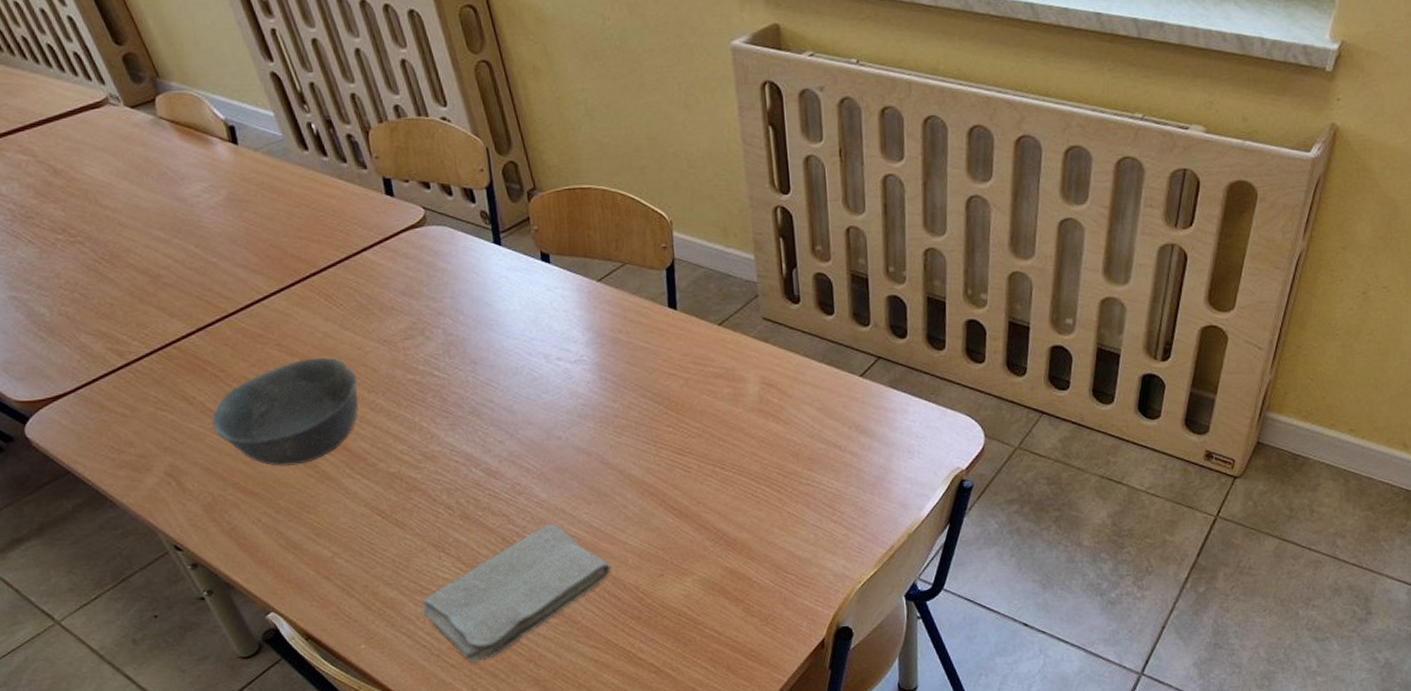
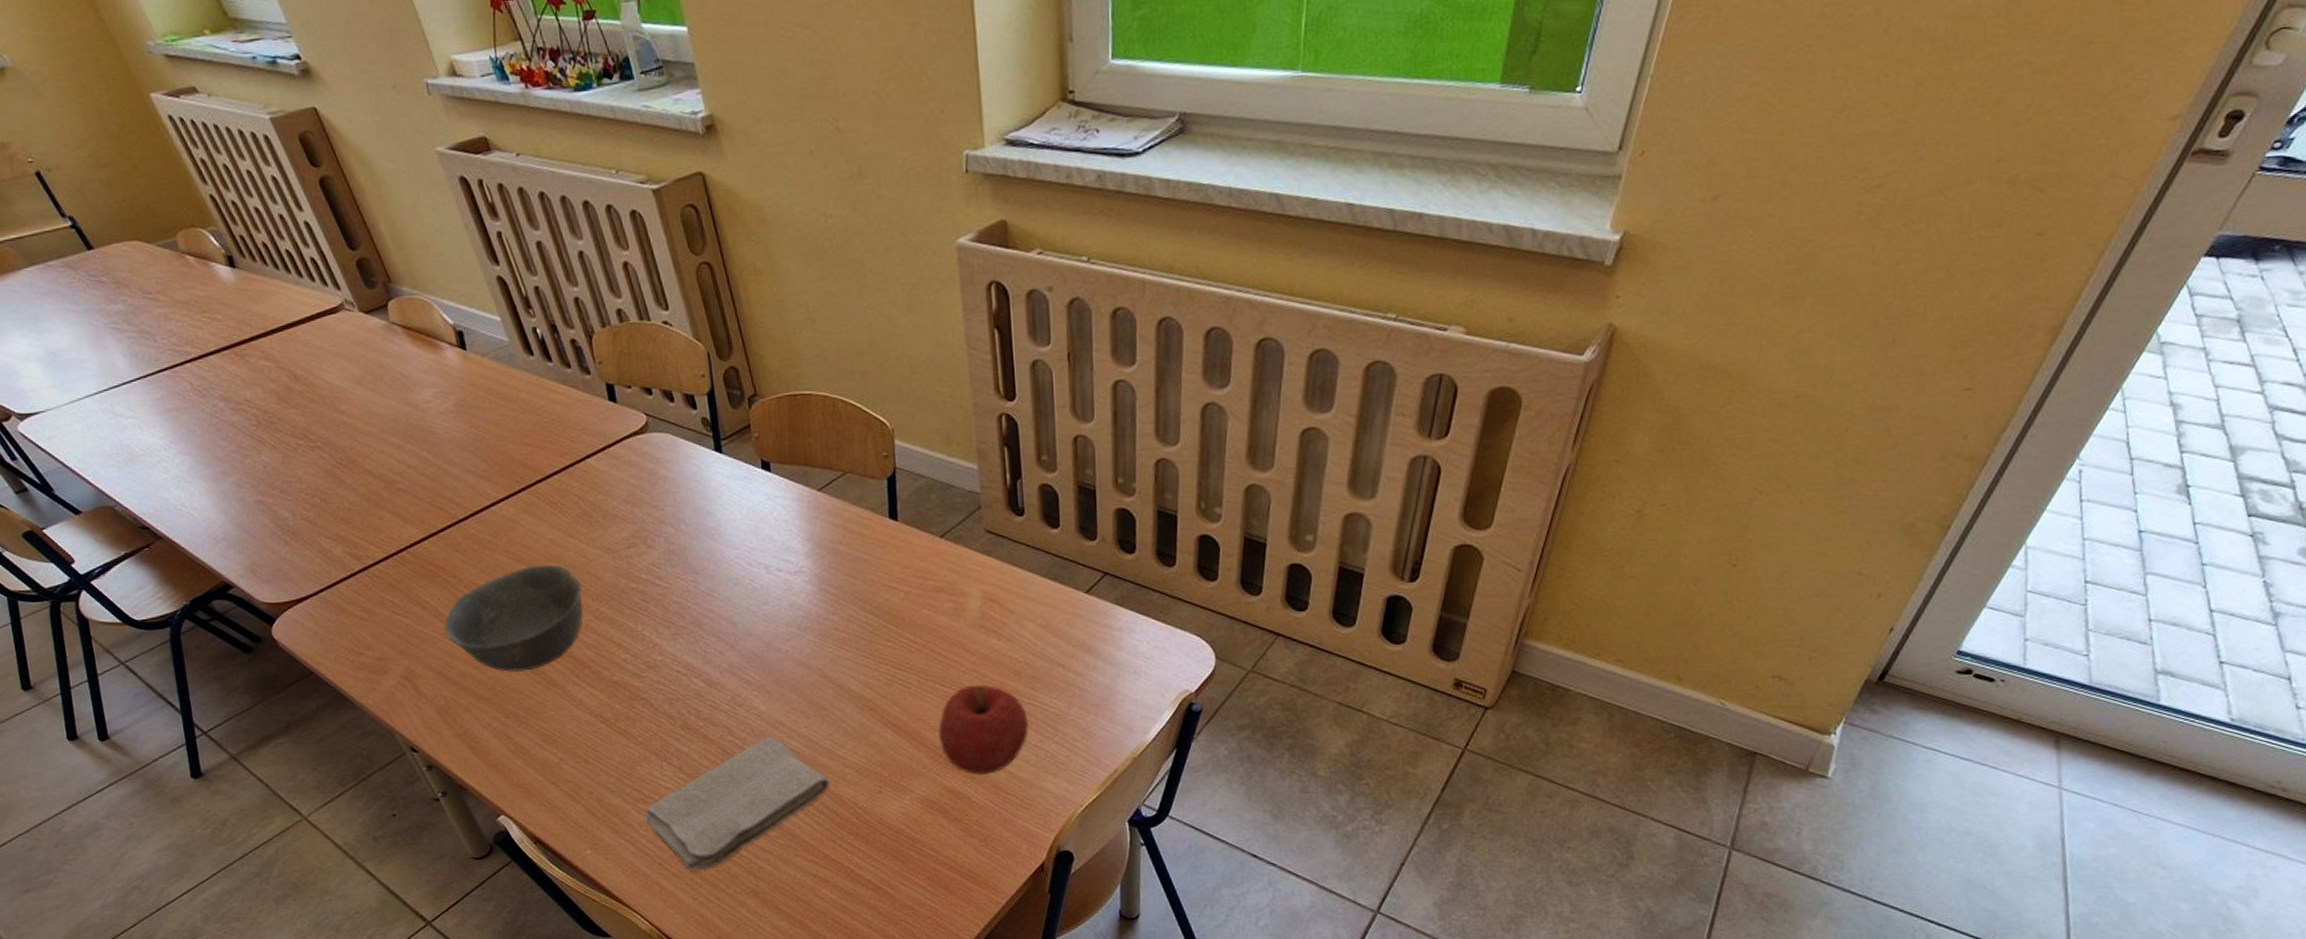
fruit: none [719,466,808,556] -> present [938,684,1029,776]

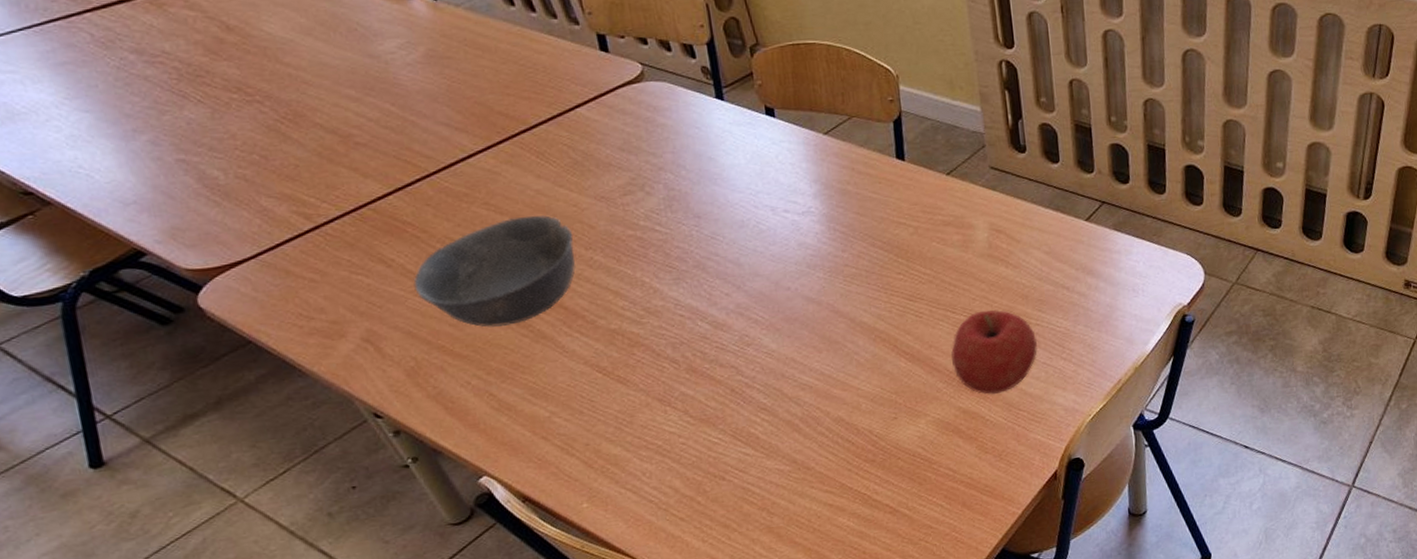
washcloth: present [645,737,830,874] -> none [648,373,845,516]

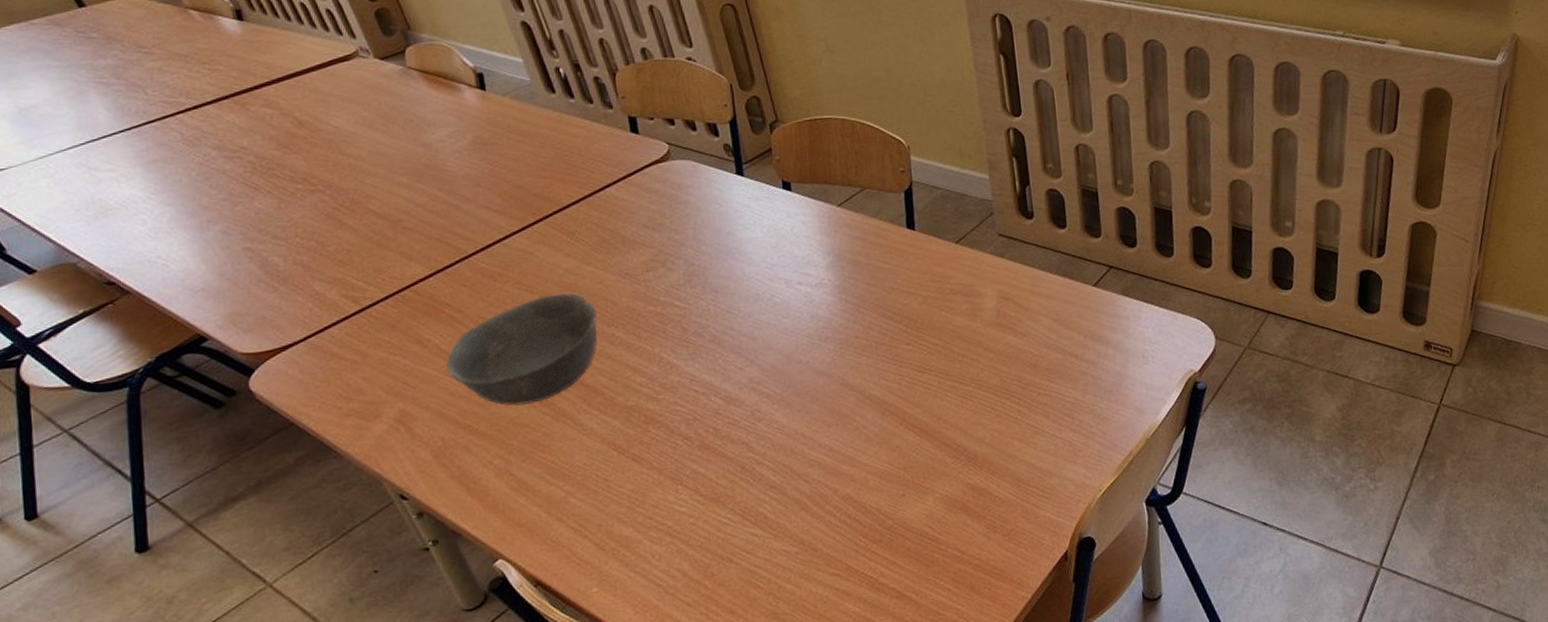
fruit: present [951,309,1038,395] -> none [959,379,1047,470]

